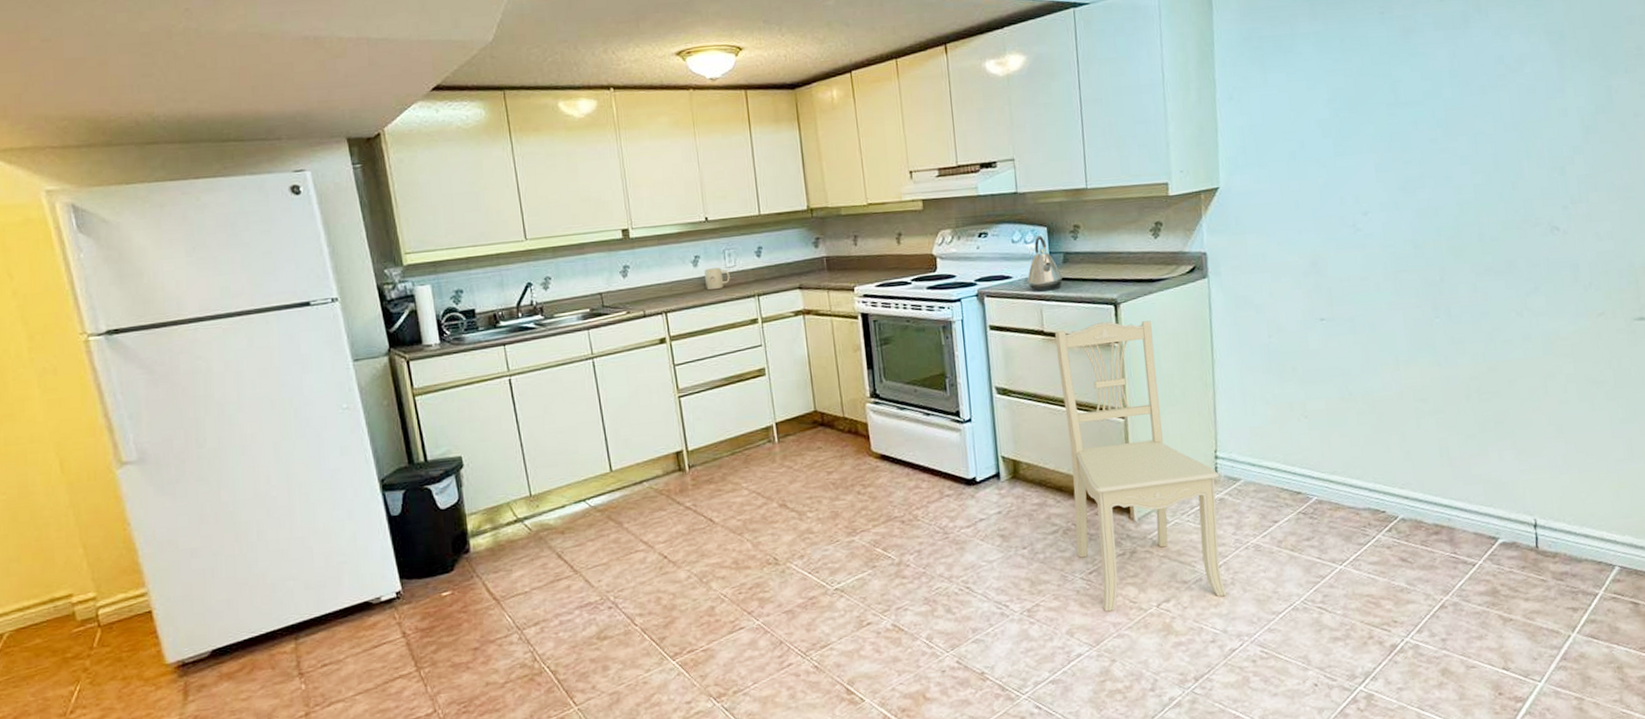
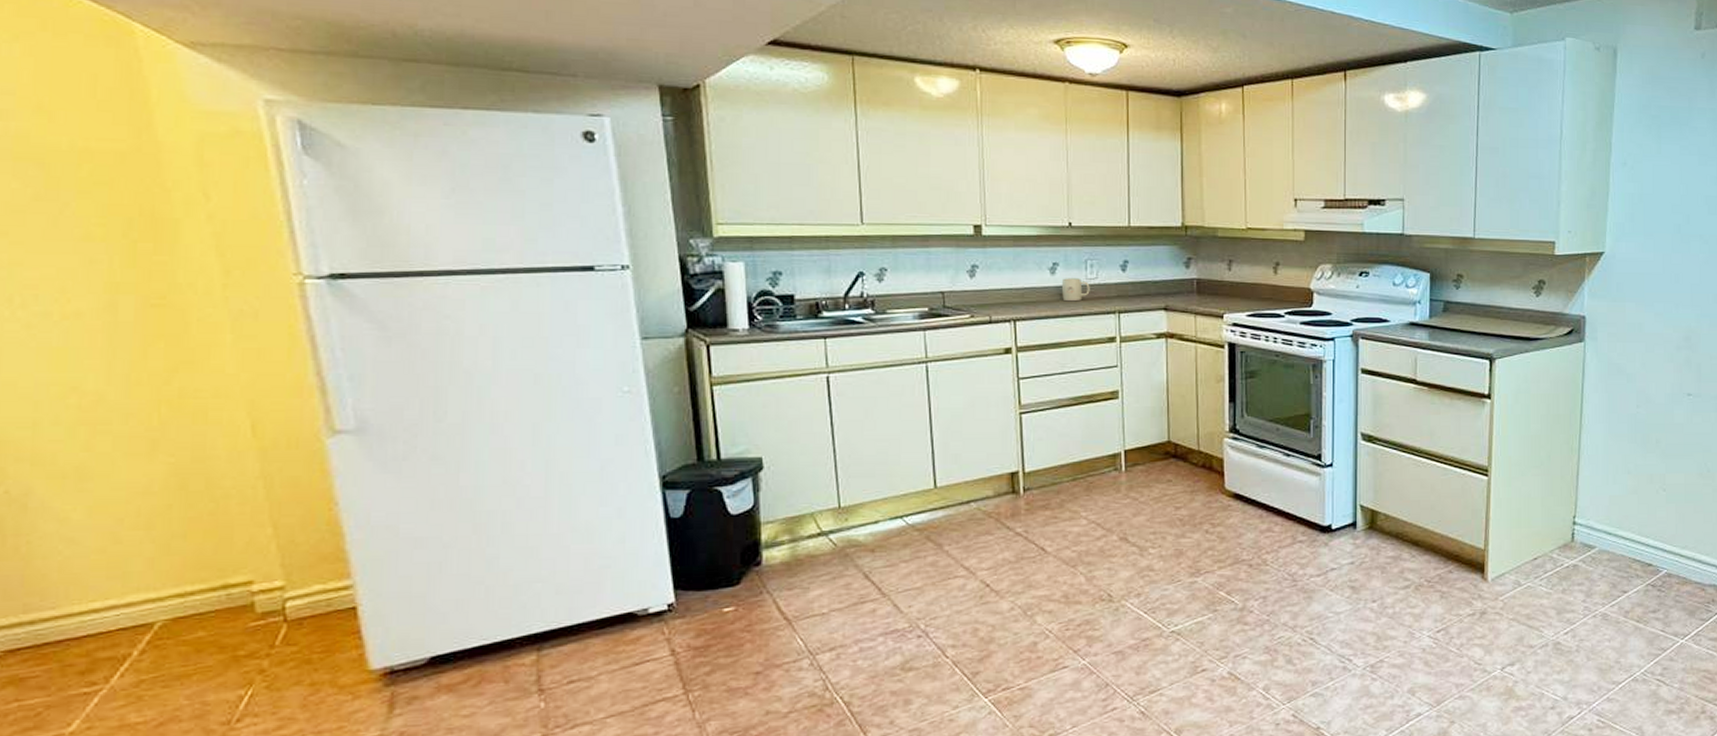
kettle: present [1027,236,1062,292] -> none [1404,281,1440,339]
dining chair: present [1055,321,1227,612] -> none [1426,377,1576,672]

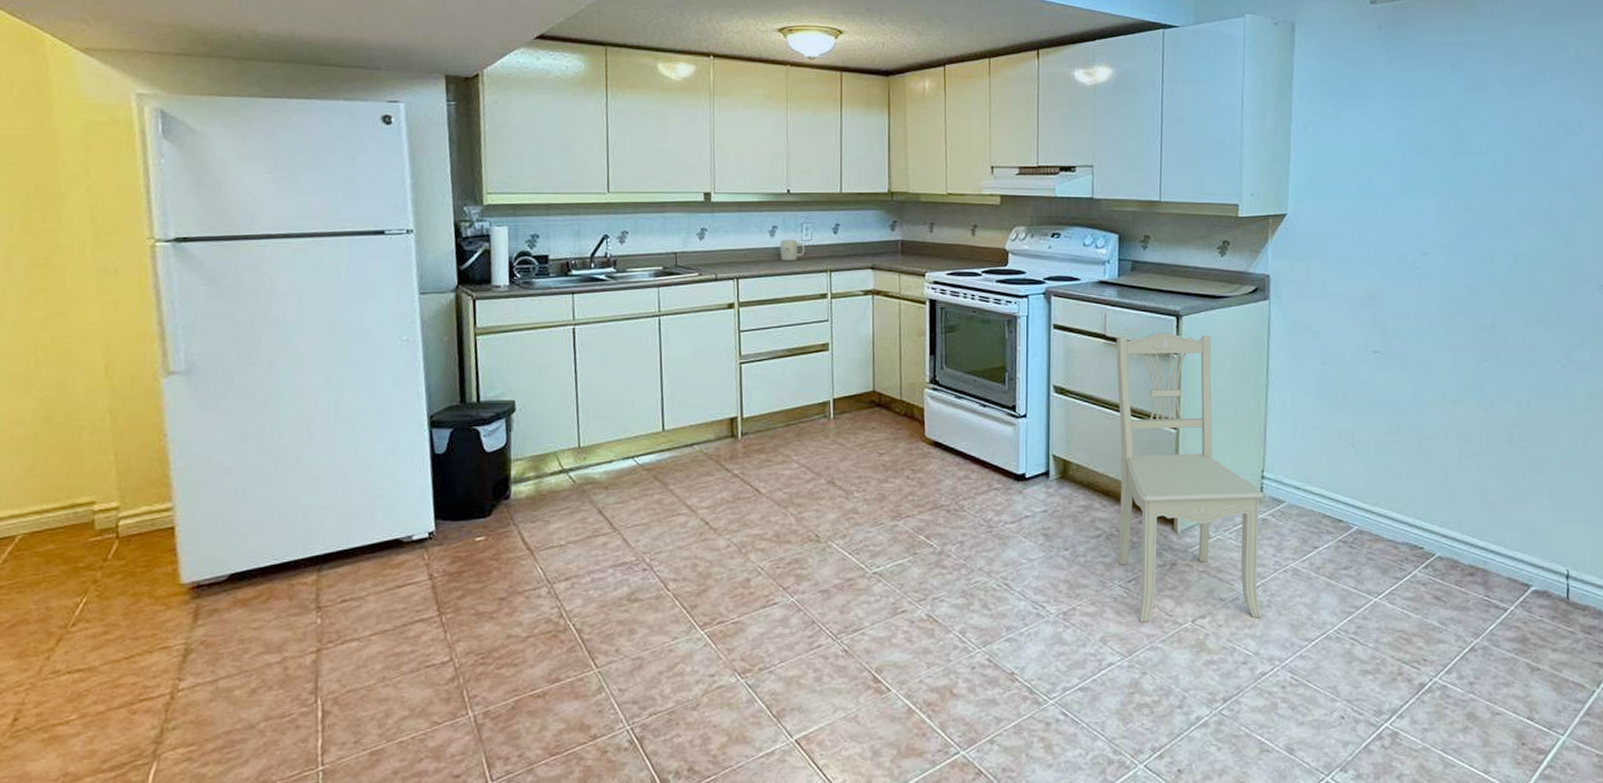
dining chair: none [1426,377,1576,672] -> present [1117,333,1265,622]

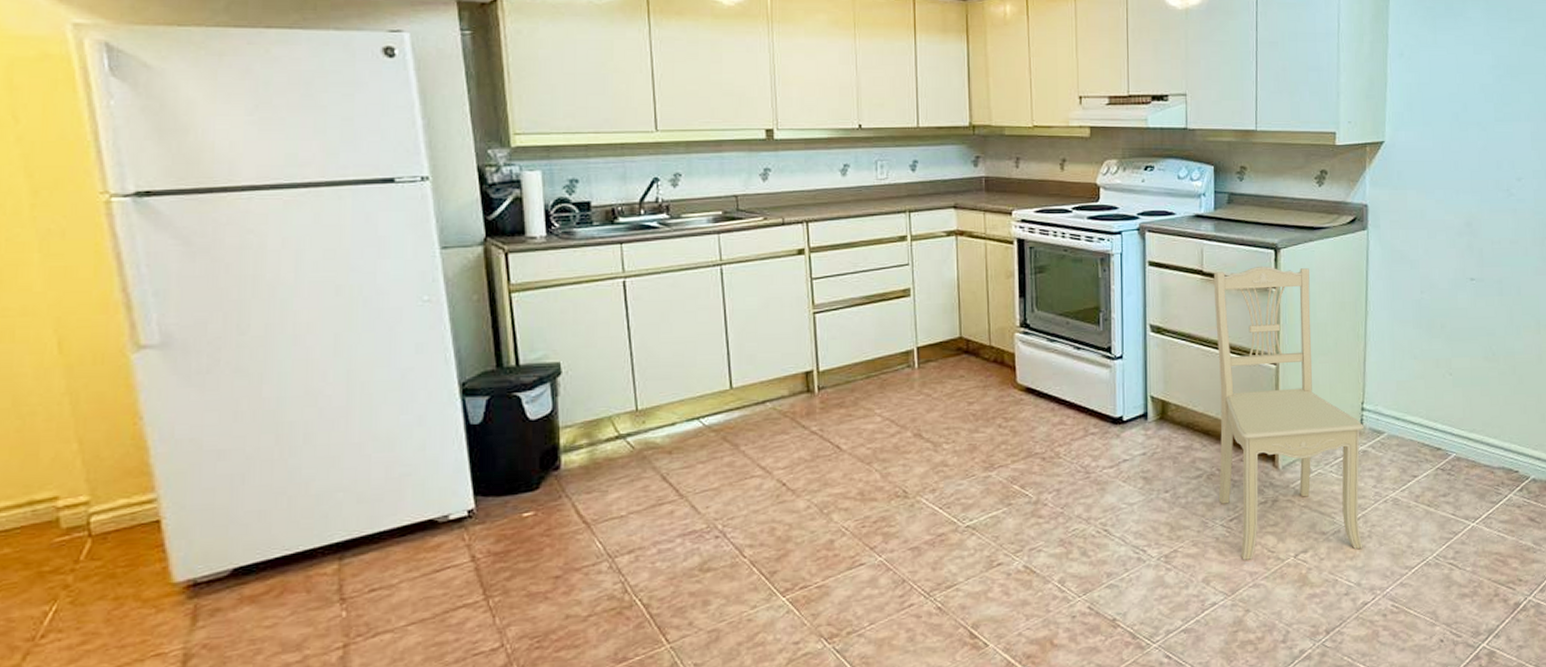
mug: present [779,240,805,261] -> none [852,179,880,202]

